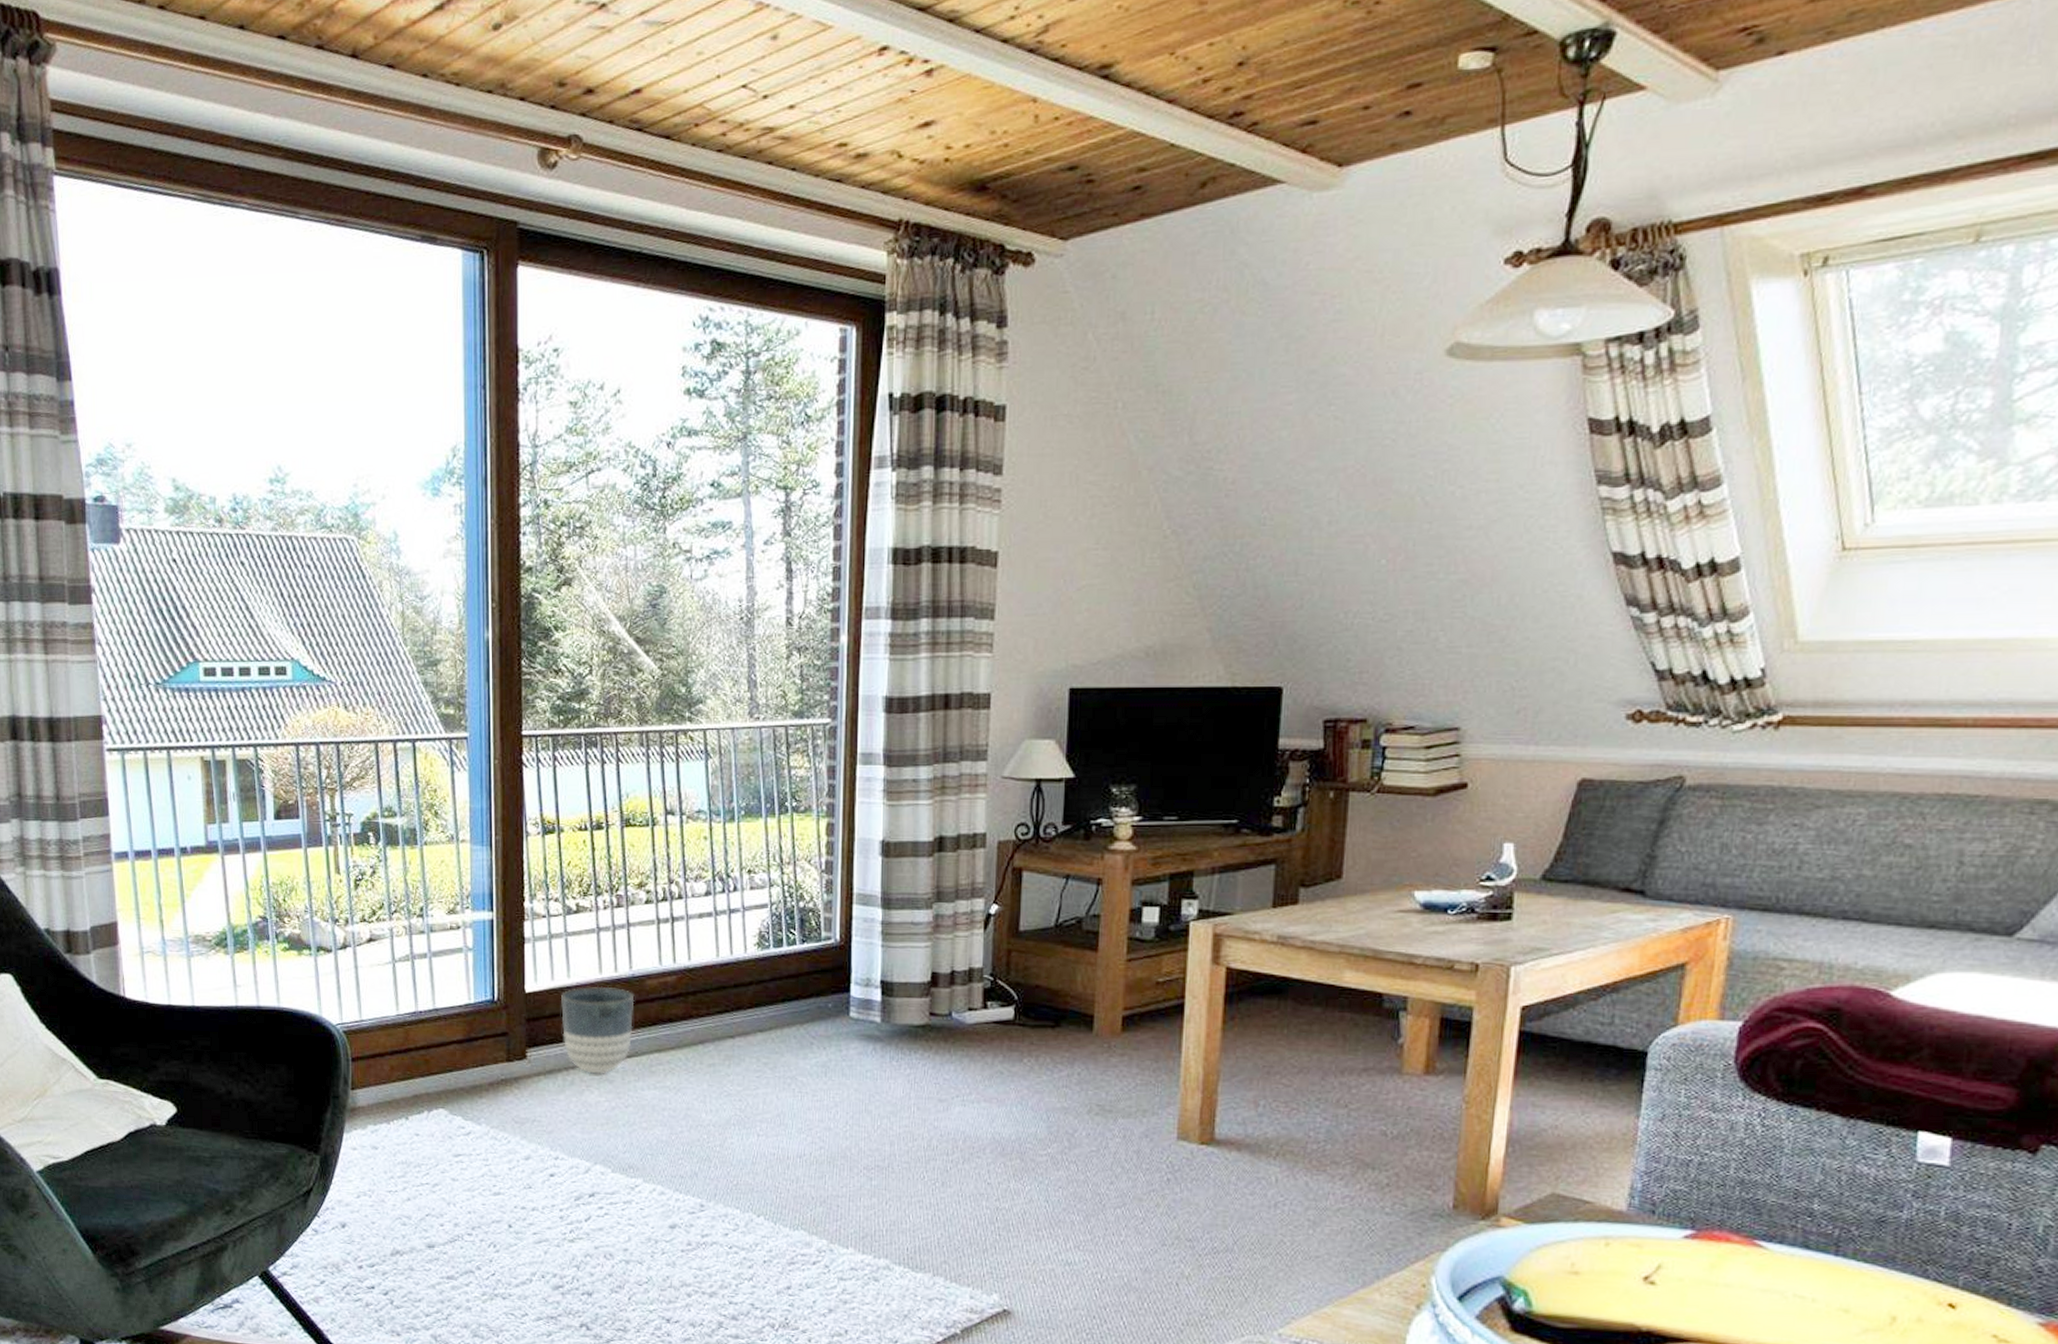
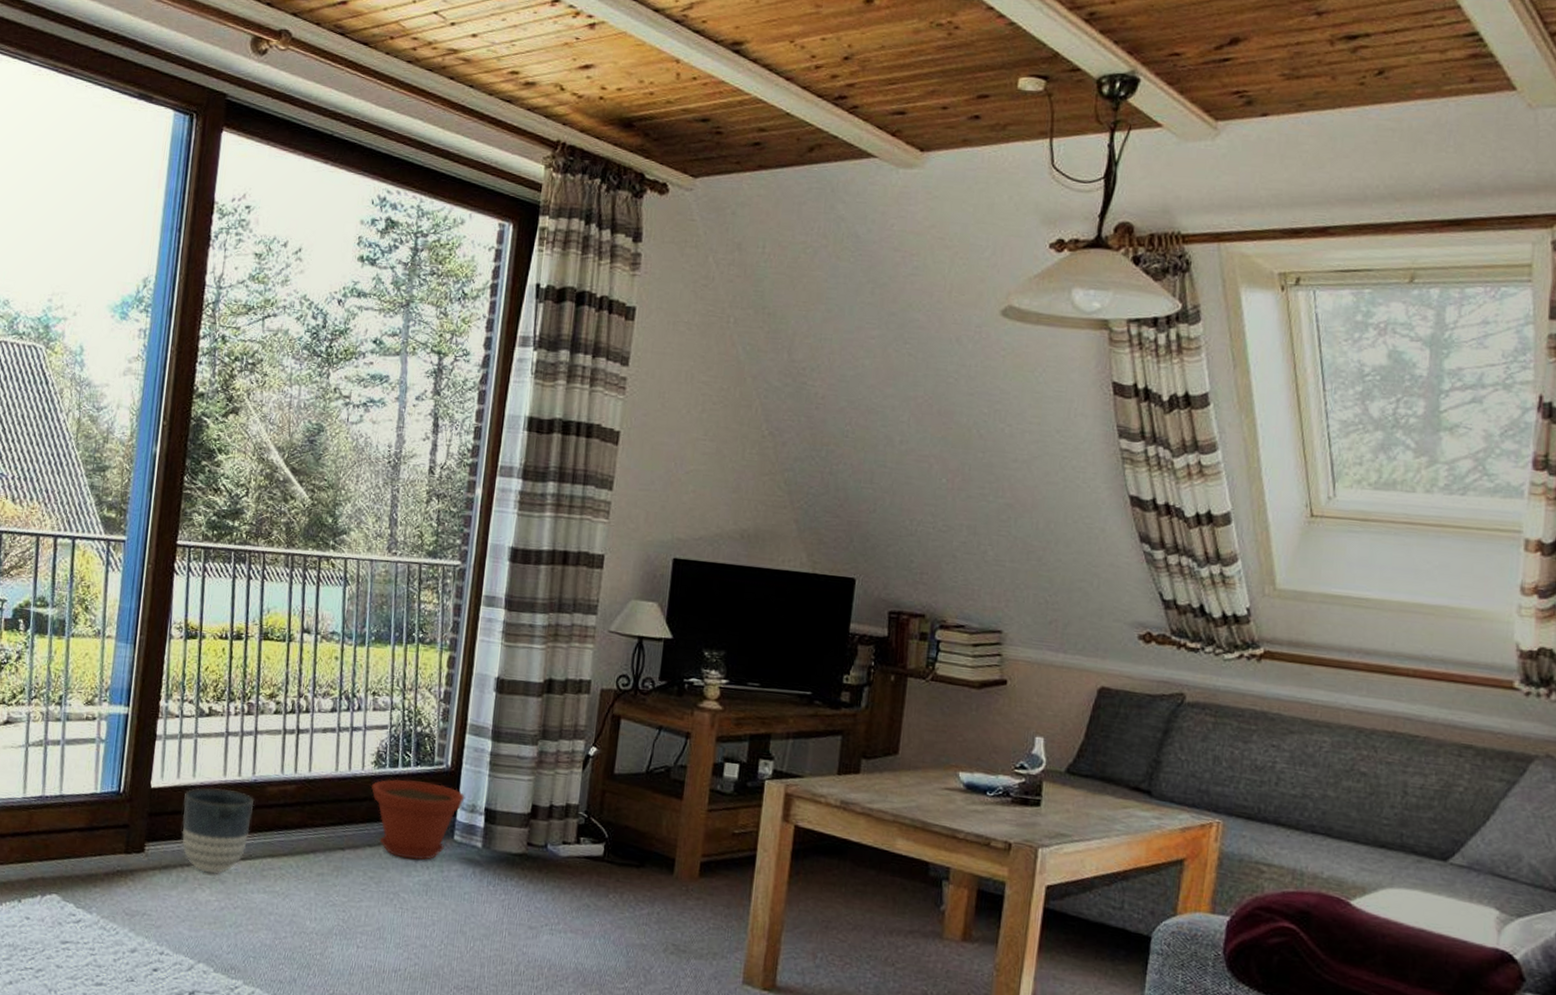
plant pot: none [755,959,858,1041] -> present [371,778,465,860]

